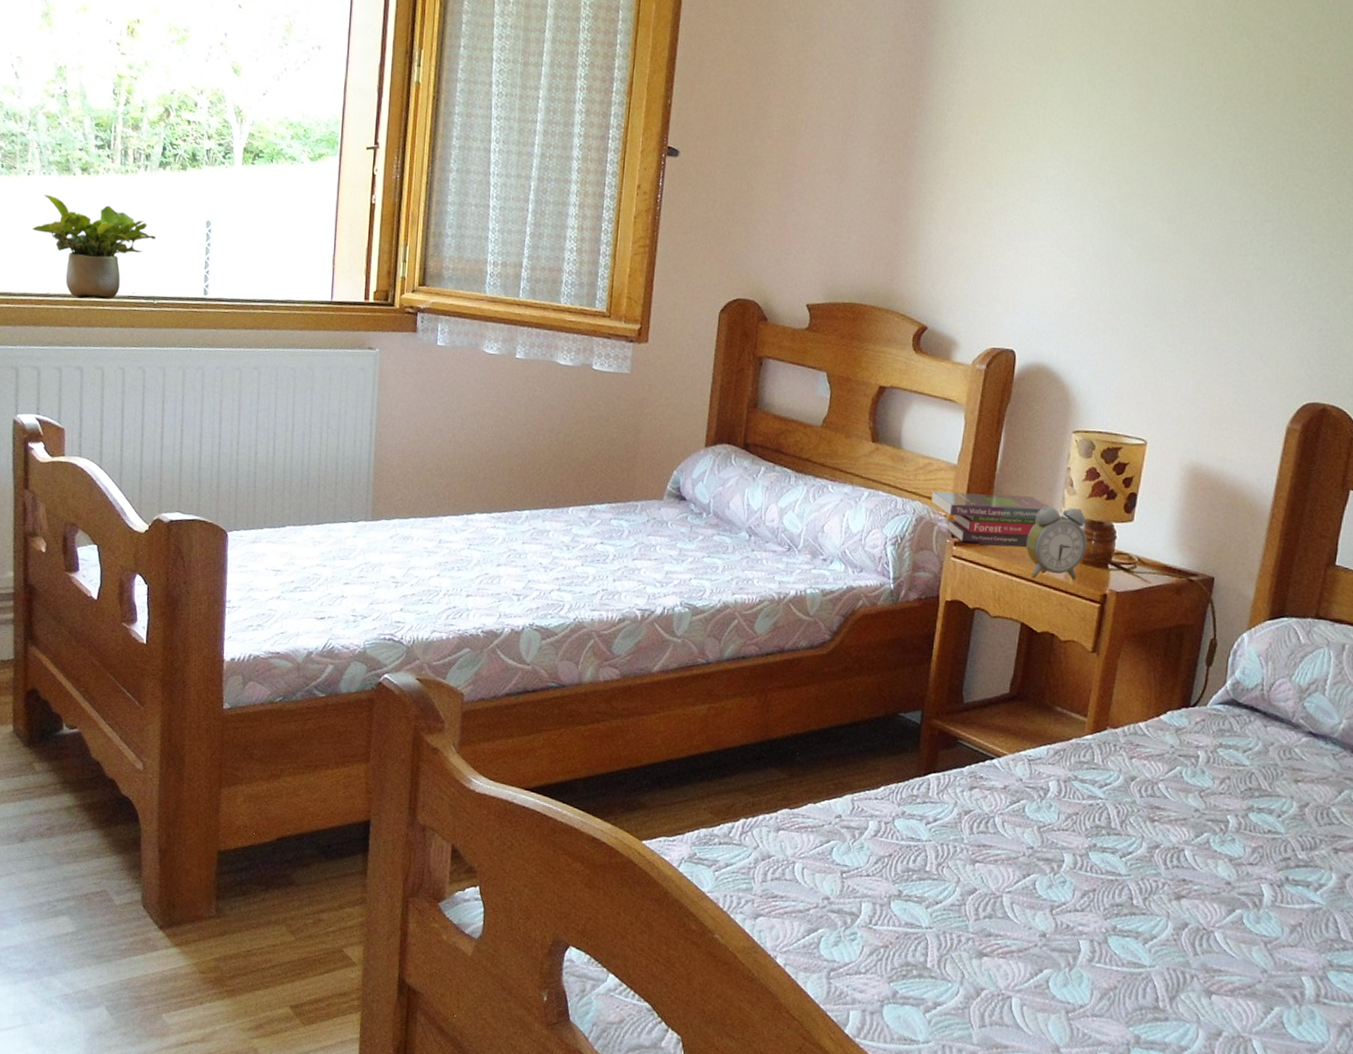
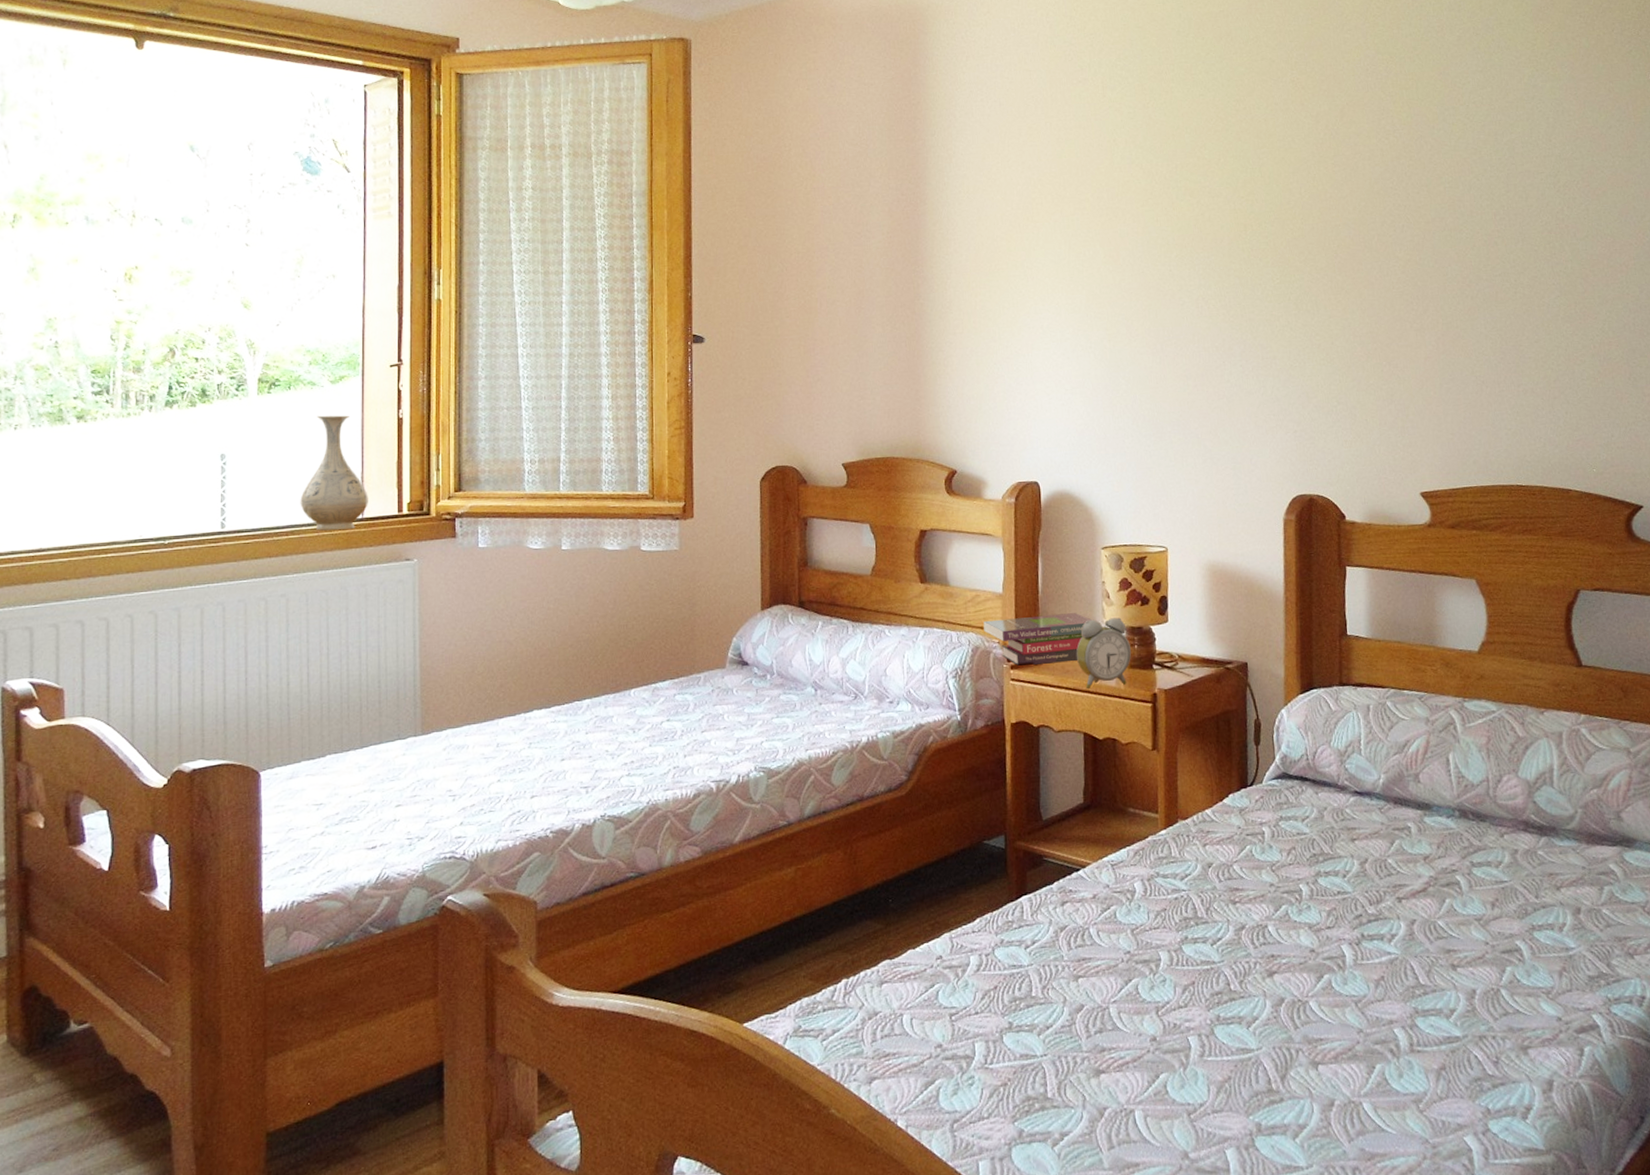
potted plant: present [32,194,157,299] -> none [20,447,165,549]
vase: none [275,192,338,312] -> present [300,415,368,531]

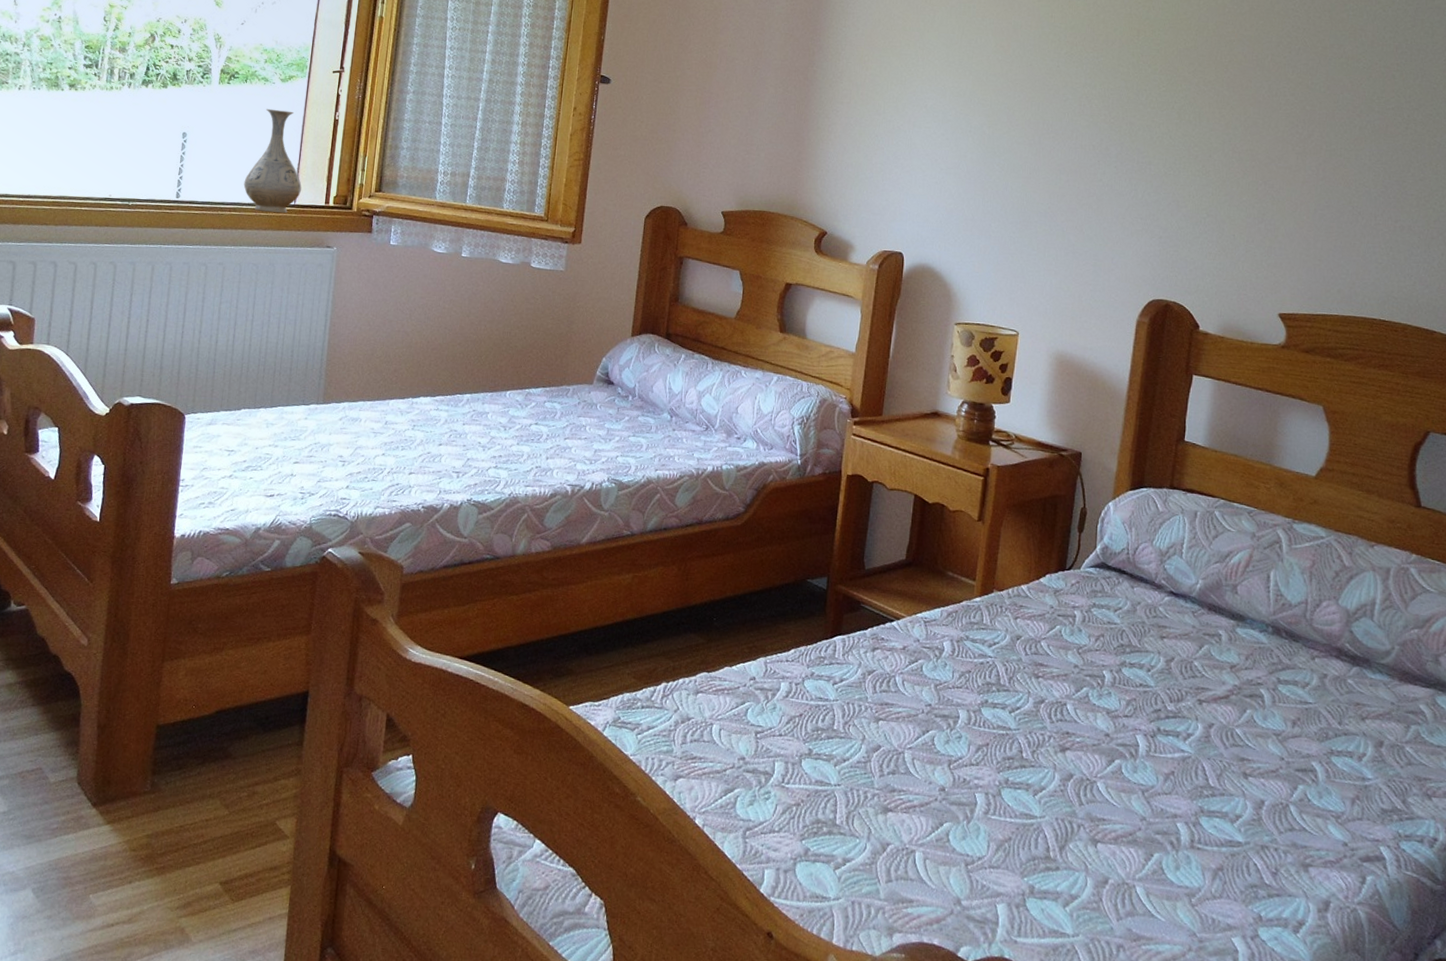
books: present [983,613,1093,667] -> none [833,376,938,426]
alarm clock: present [1076,617,1132,690] -> none [917,389,971,455]

